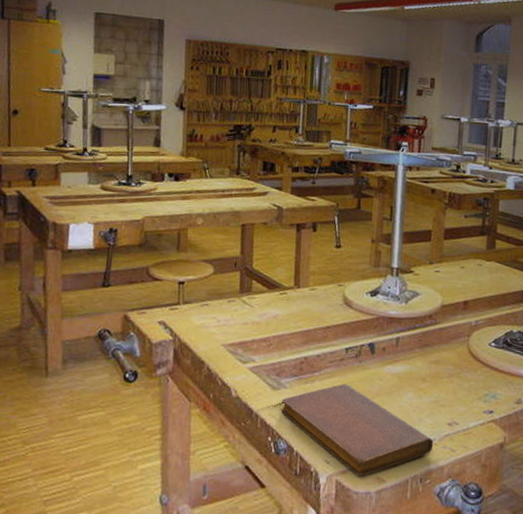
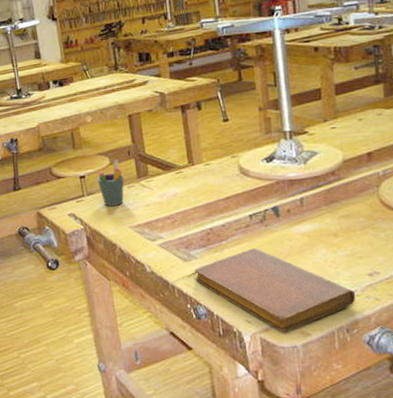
pen holder: none [196,269,226,320] -> present [97,159,124,206]

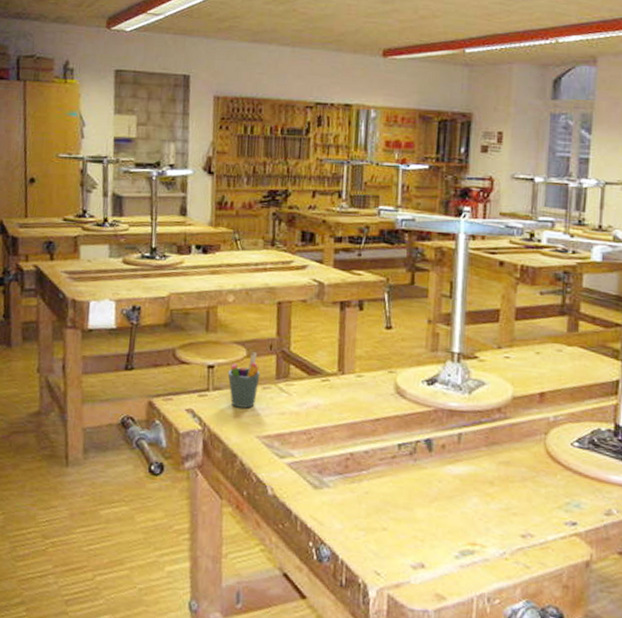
notebook: present [195,248,356,333] -> none [324,484,504,593]

